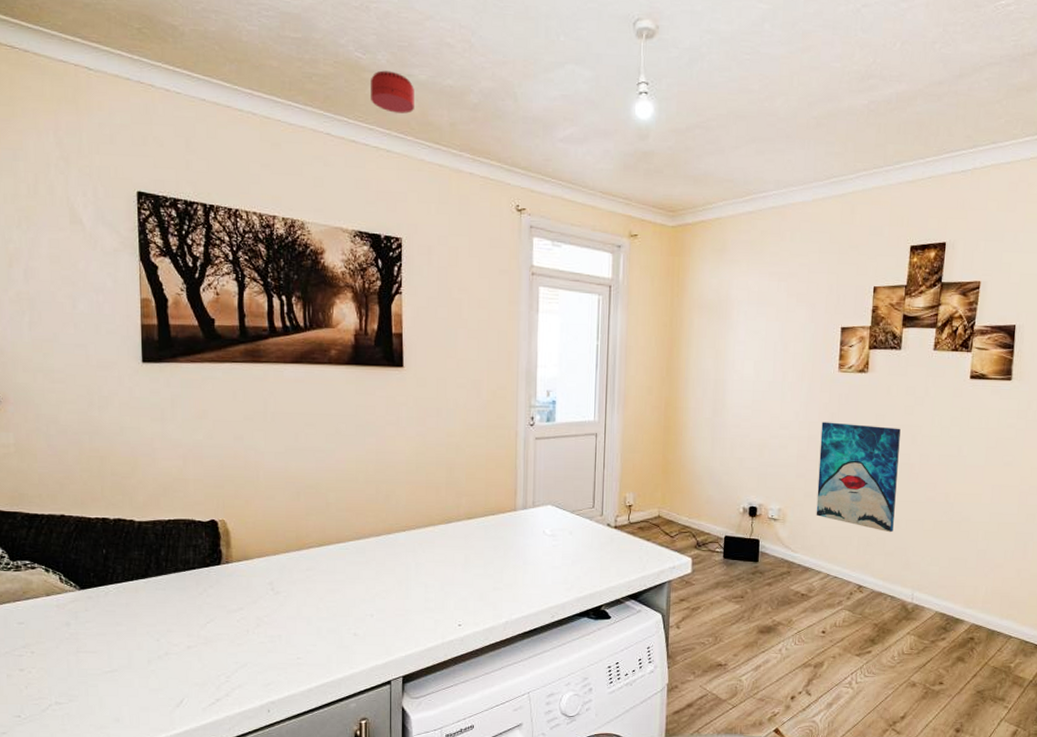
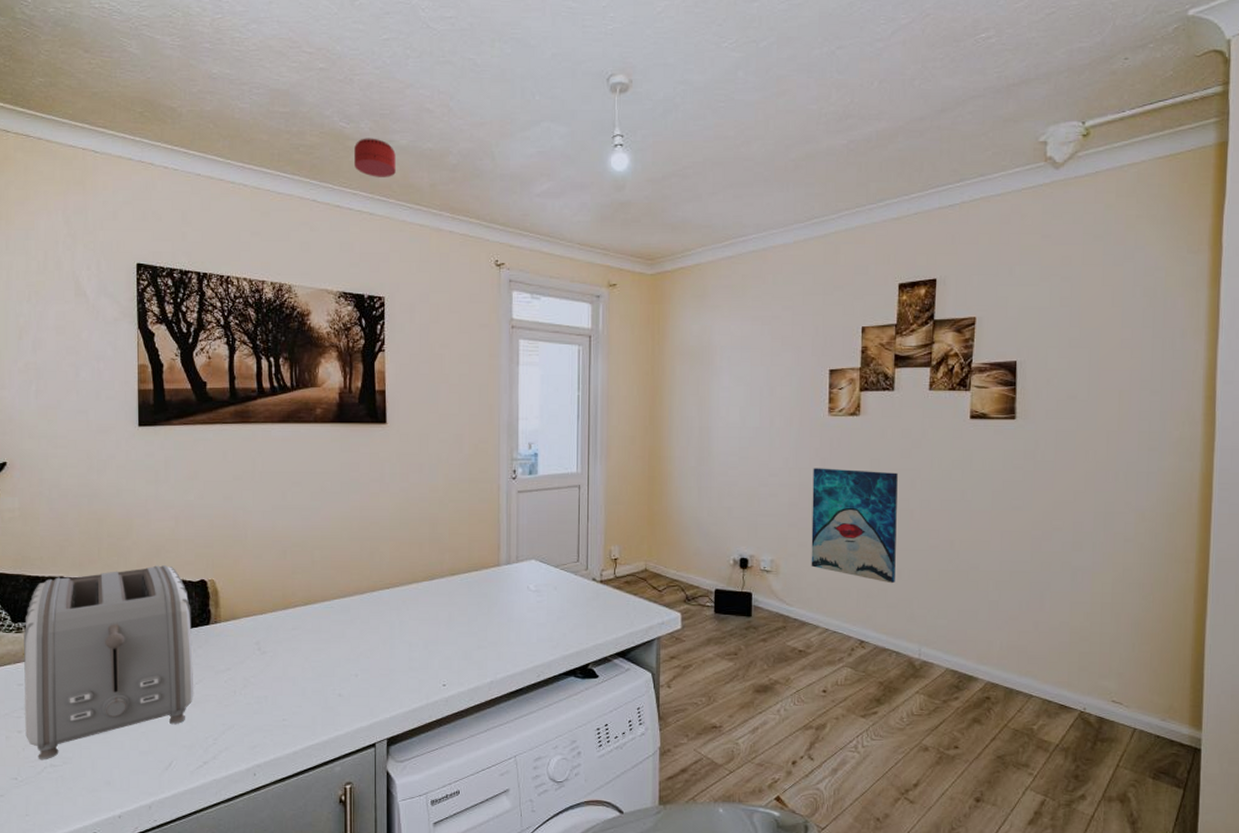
toaster: none [23,505,205,698] -> present [24,565,193,760]

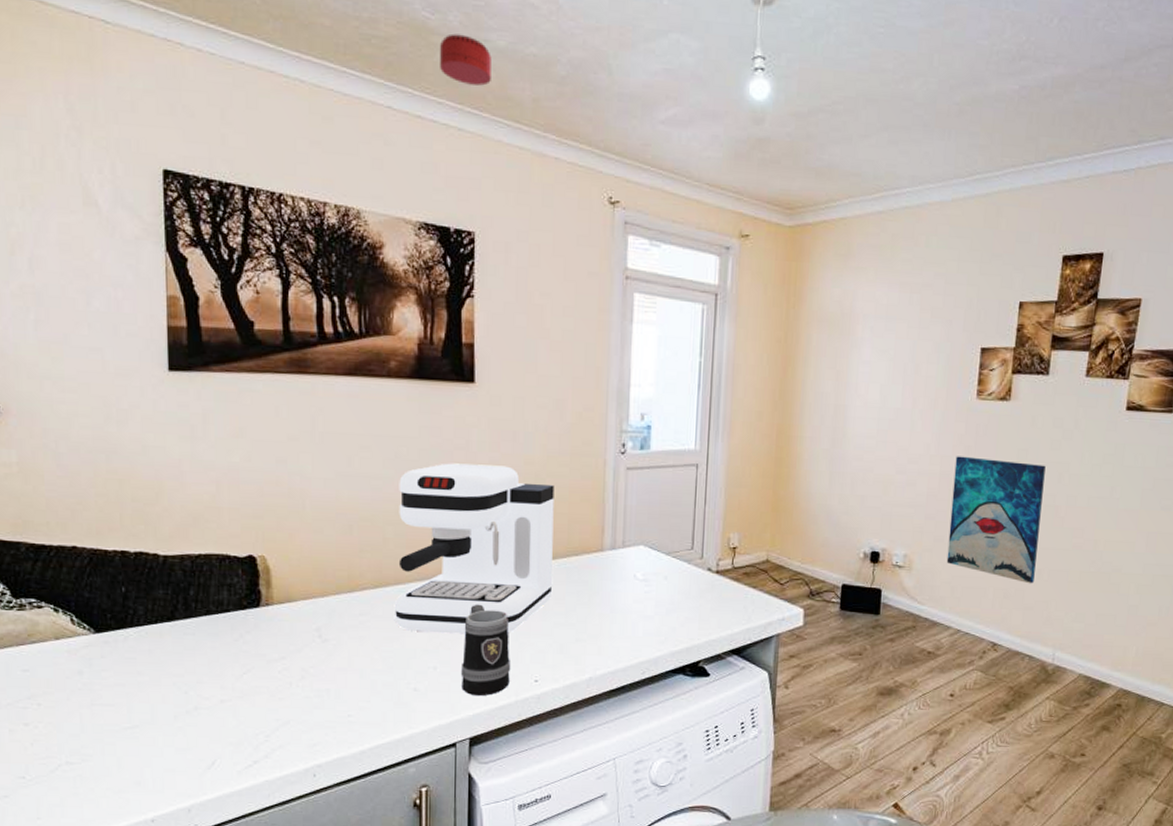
toaster: present [24,565,193,760] -> none [28,537,241,757]
coffee maker: none [321,493,457,644] -> present [394,463,554,634]
mug: none [378,616,422,700] -> present [460,604,511,697]

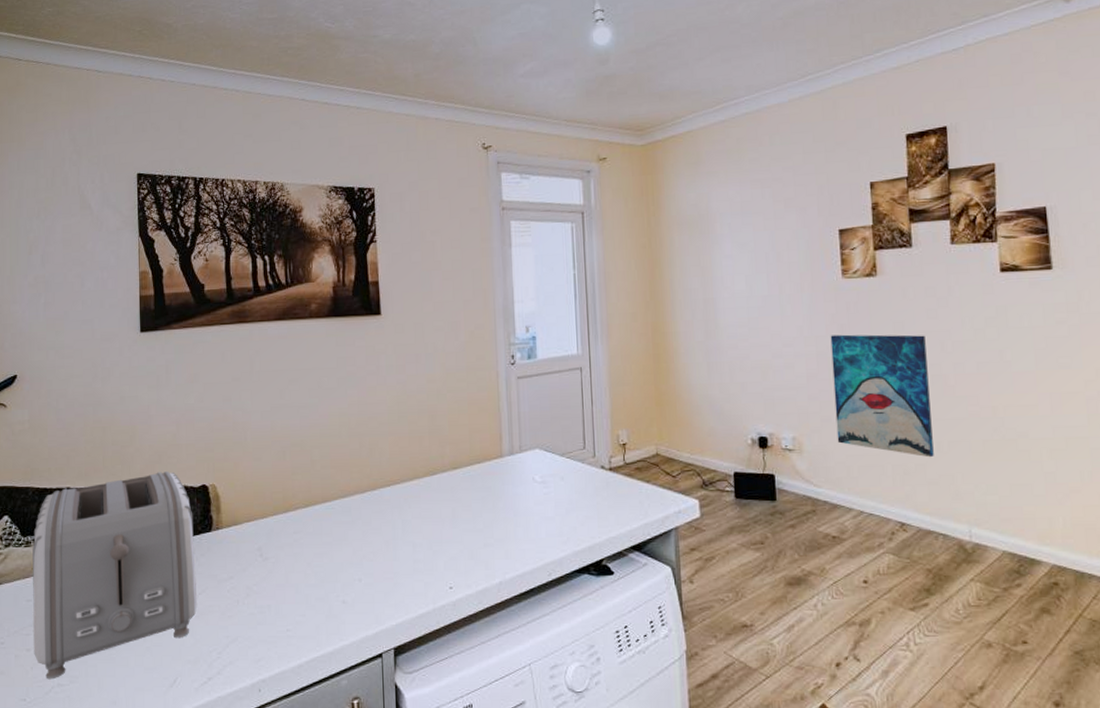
toaster: none [28,537,241,757] -> present [32,471,197,680]
coffee maker: present [394,463,554,634] -> none [322,386,460,546]
smoke detector: present [440,33,491,86] -> none [340,35,381,72]
mug: present [460,604,511,697] -> none [382,516,428,606]

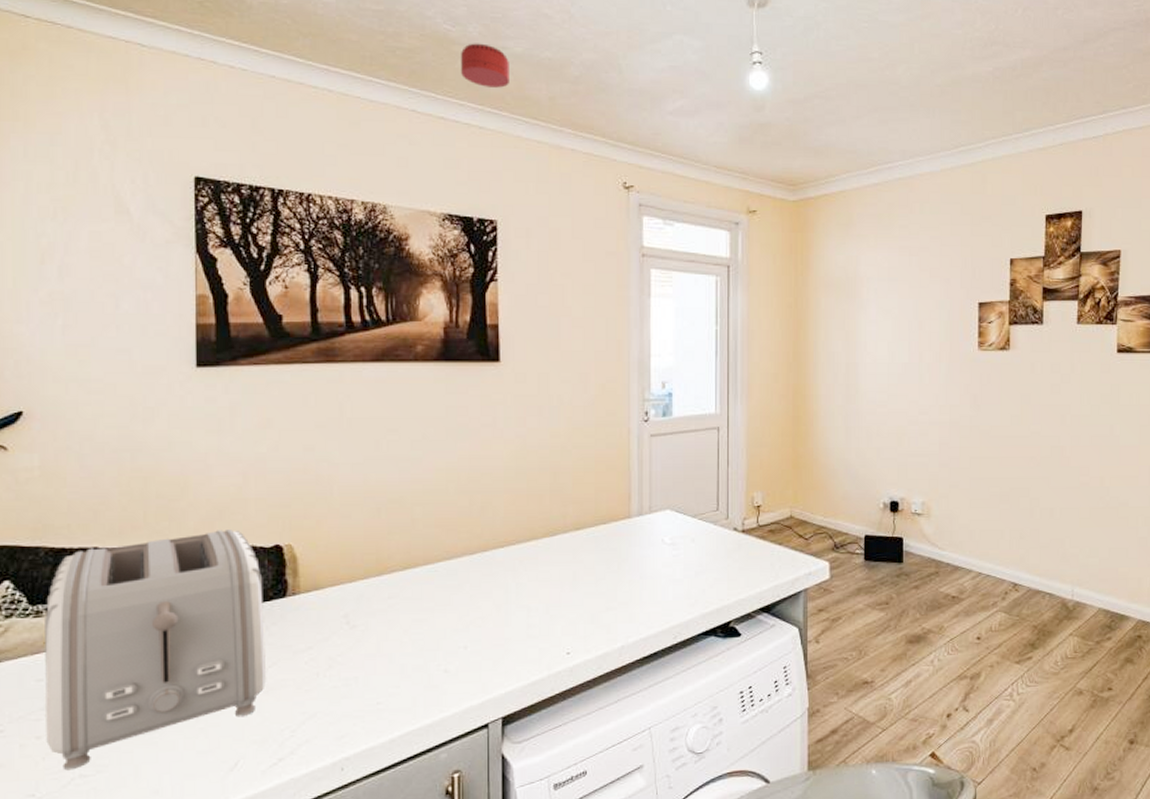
smoke detector: none [340,35,381,72] -> present [461,43,509,88]
wall art: present [830,334,934,458] -> none [963,405,1048,523]

